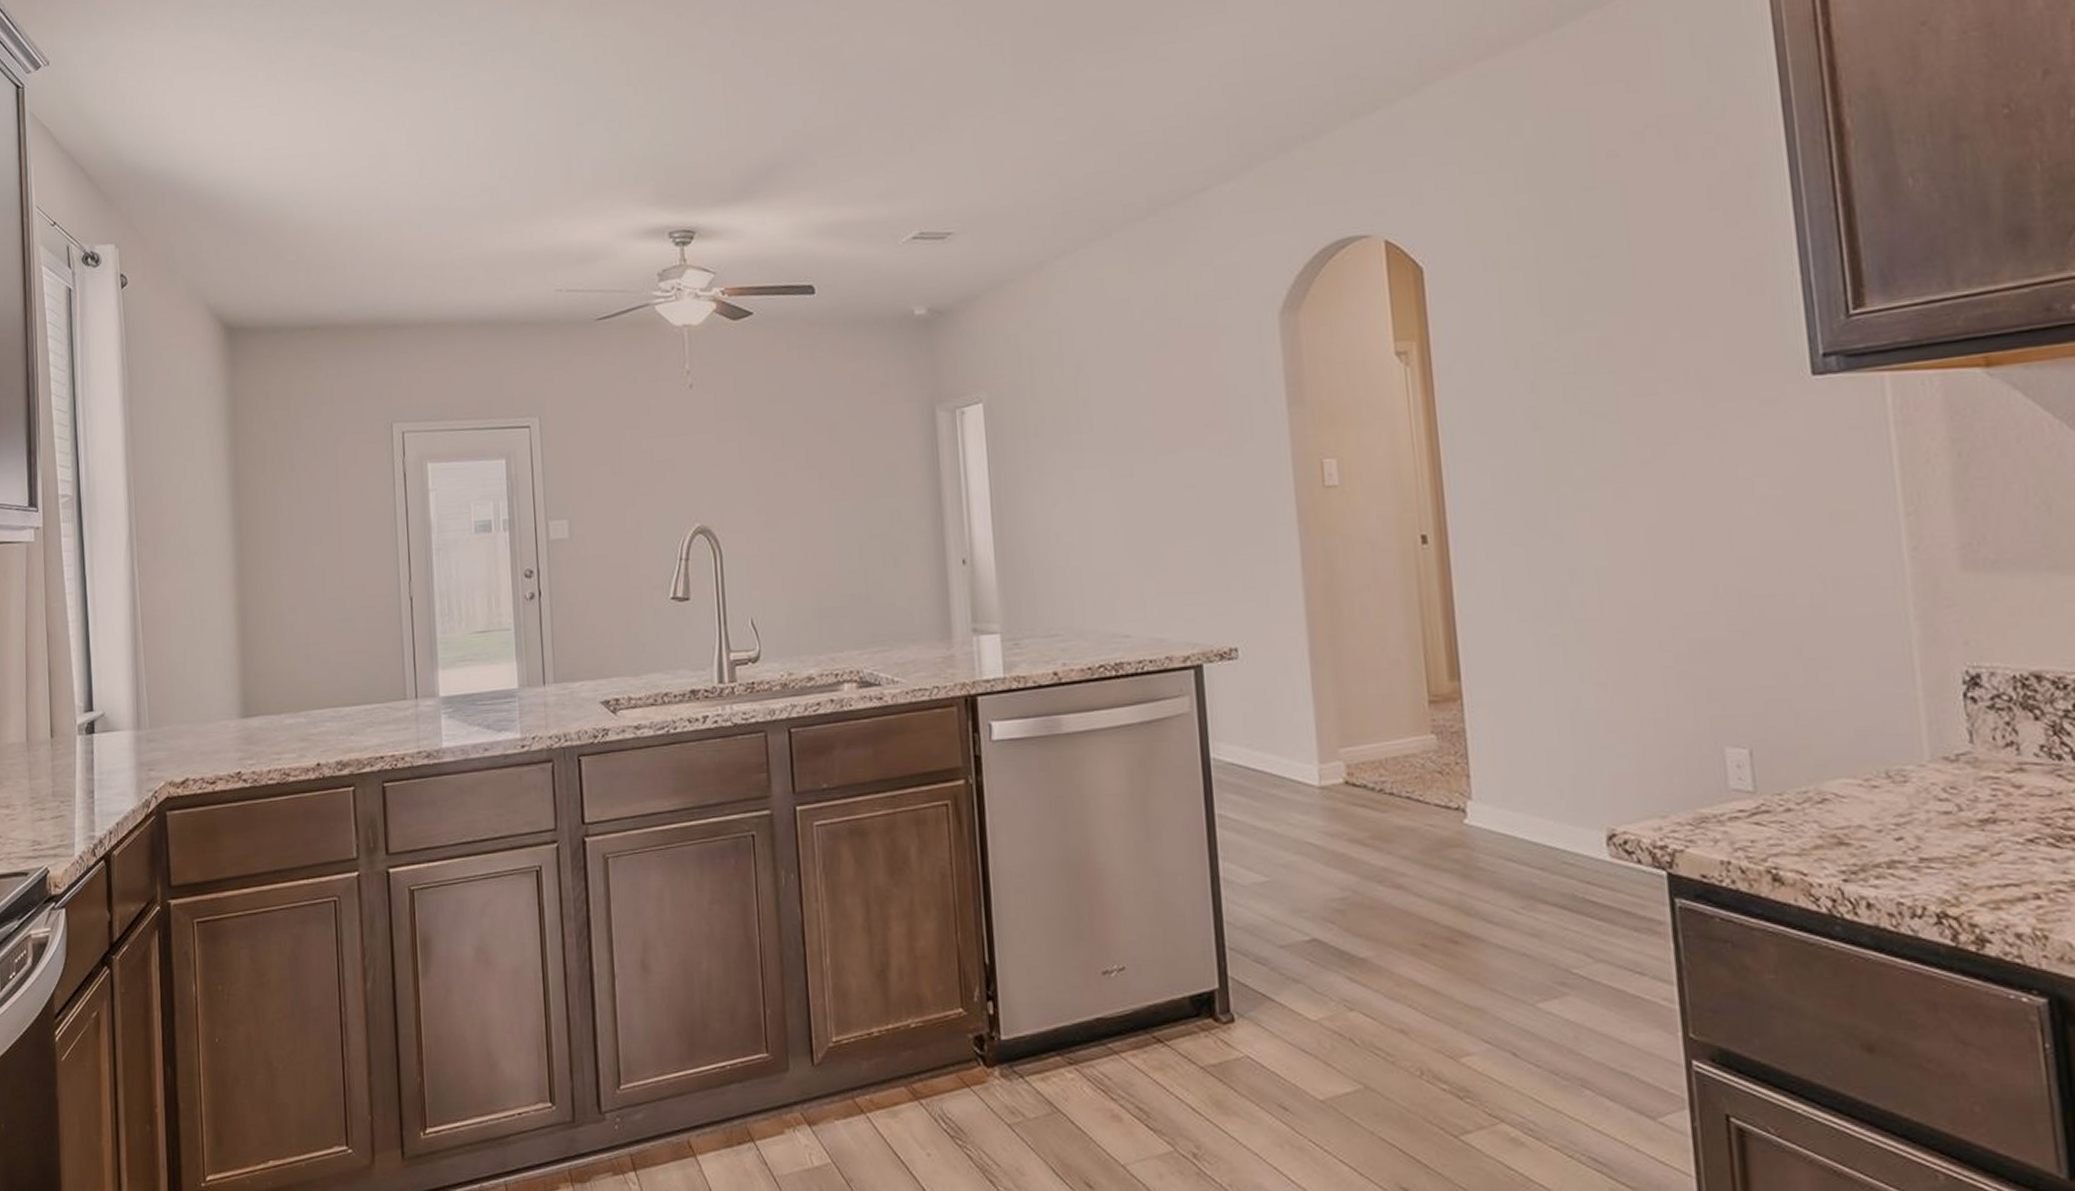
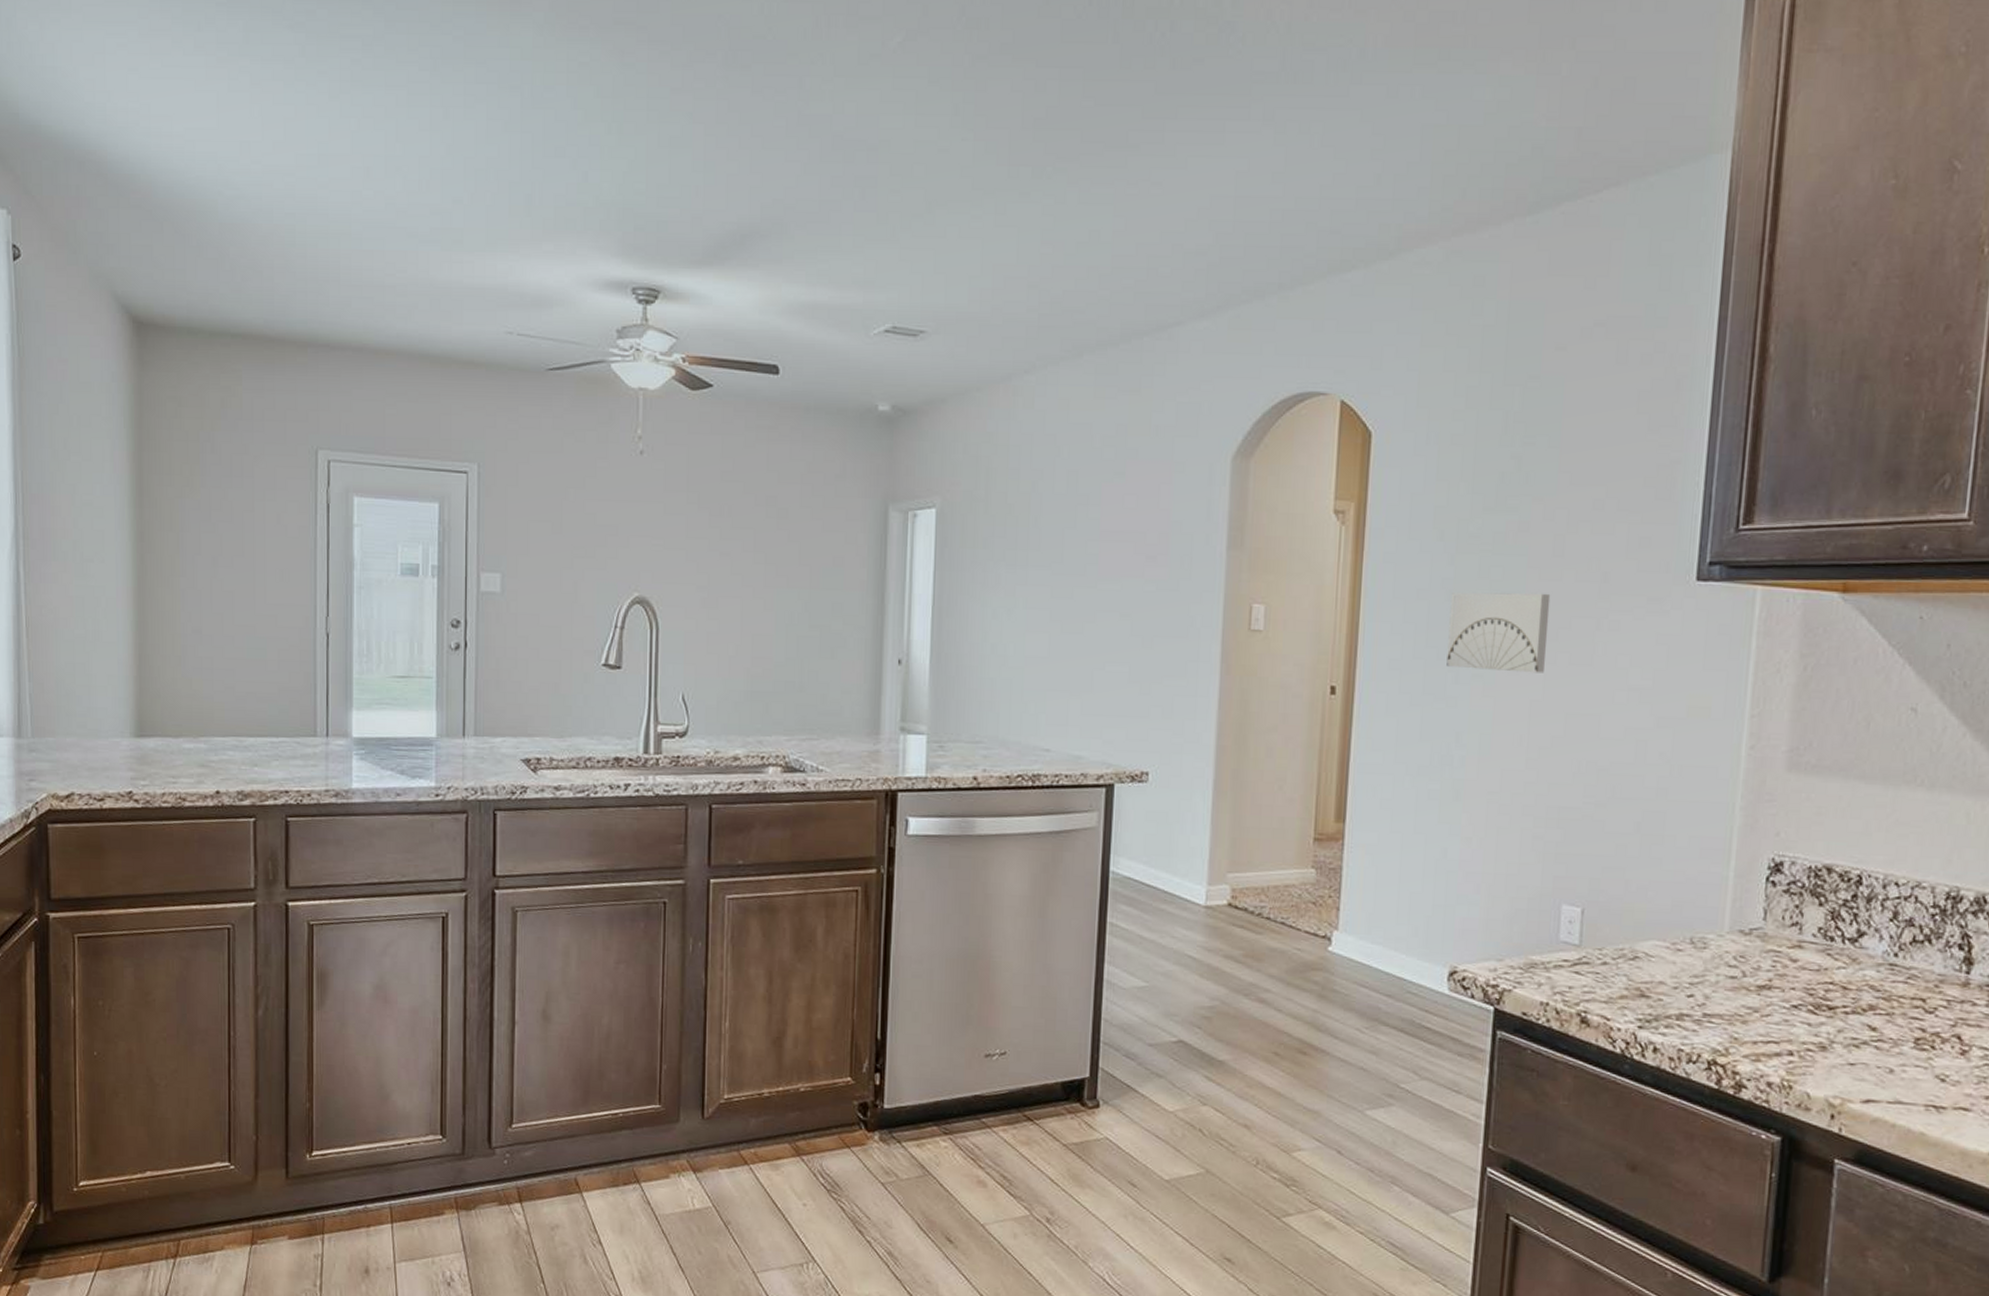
wall art: none [1537,409,1656,500] -> present [1446,592,1551,673]

